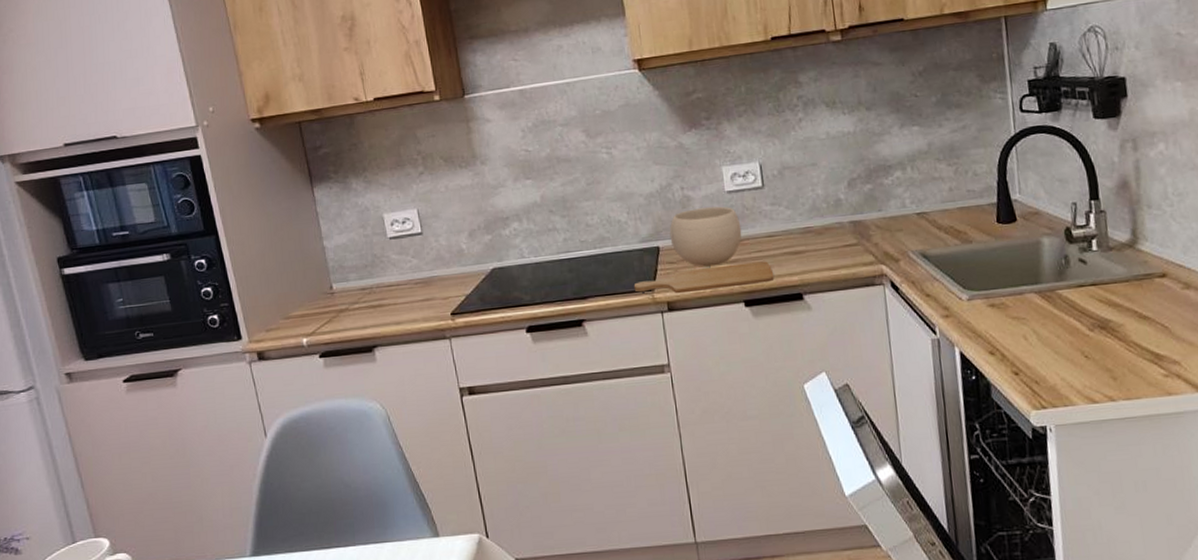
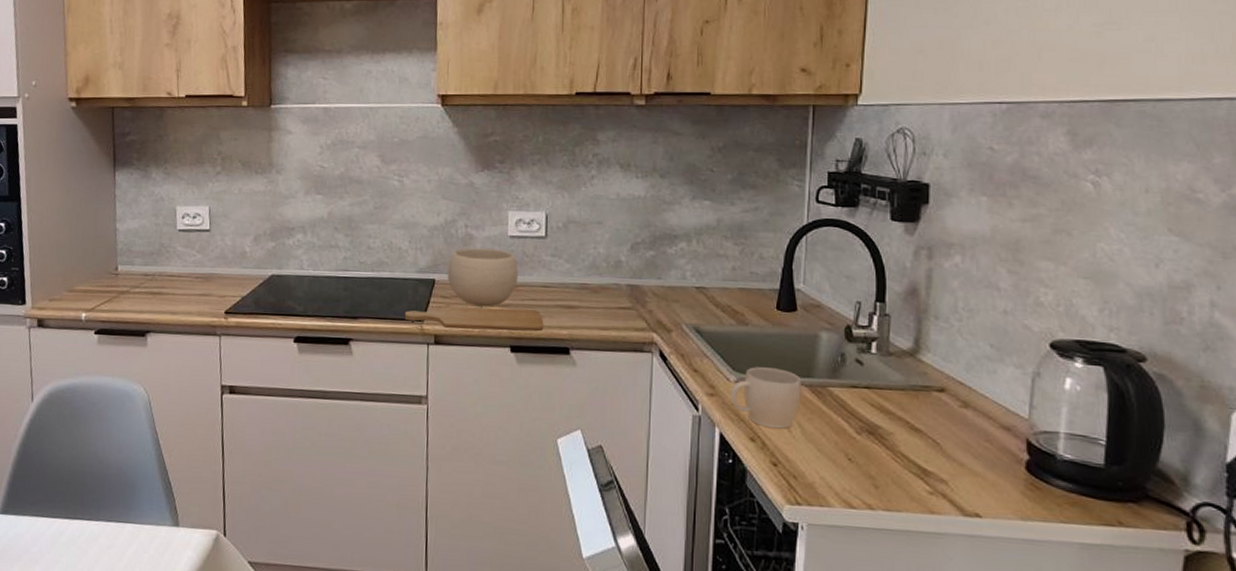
mug: none [964,280,1033,340] -> present [730,367,801,429]

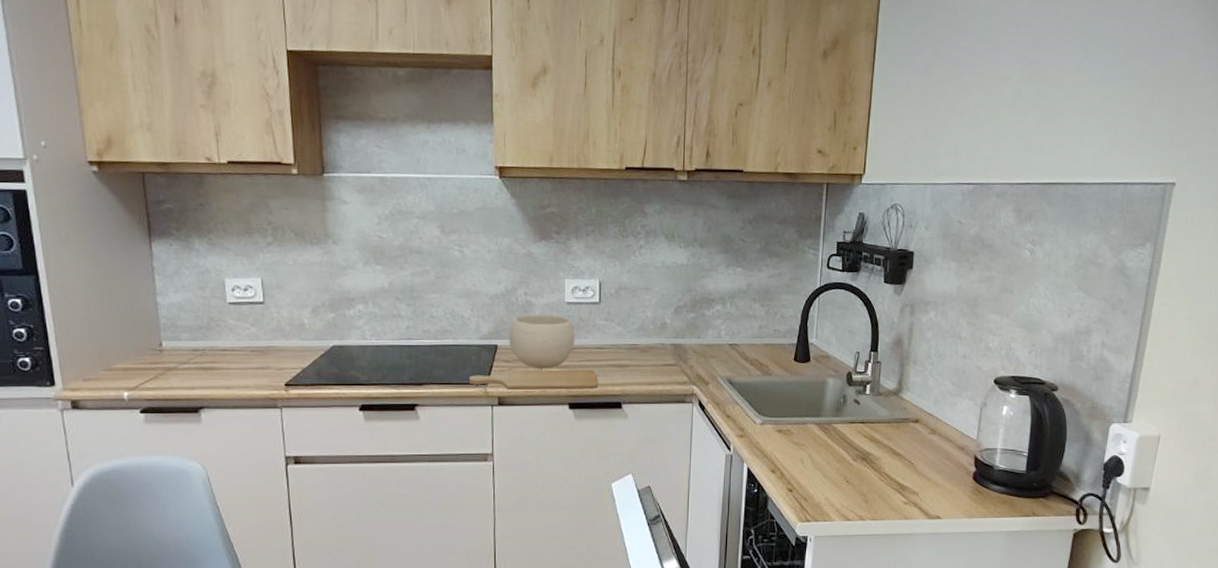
mug: present [730,367,801,429] -> none [756,410,812,461]

